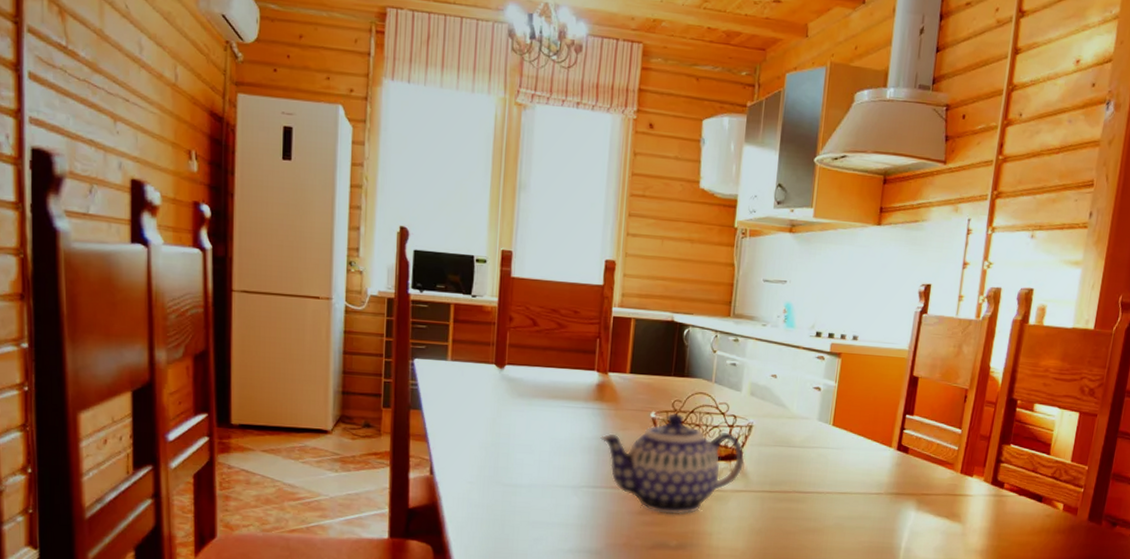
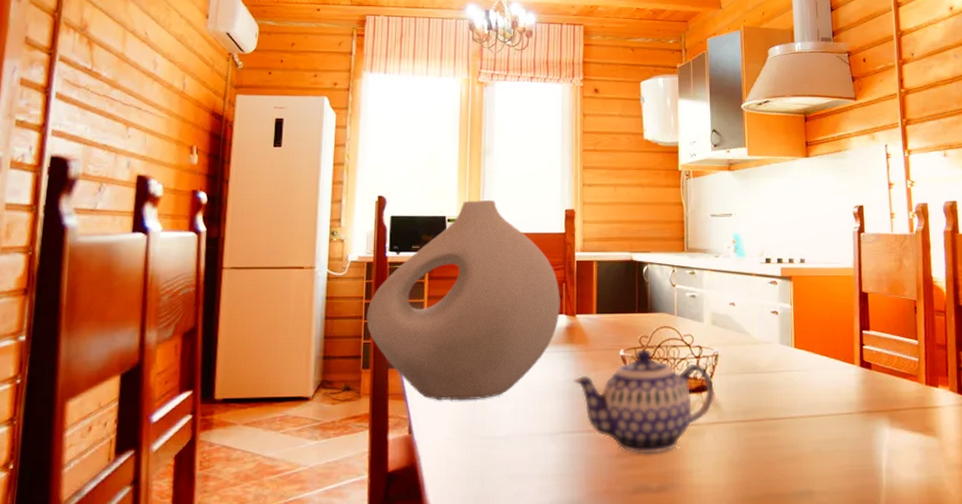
vase: none [387,240,593,448] -> present [366,199,560,401]

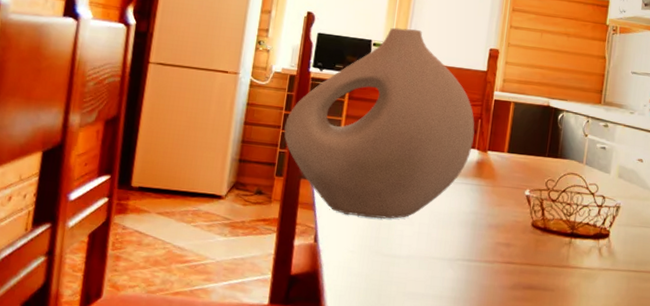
teapot: present [573,348,715,454] -> none [477,191,612,291]

